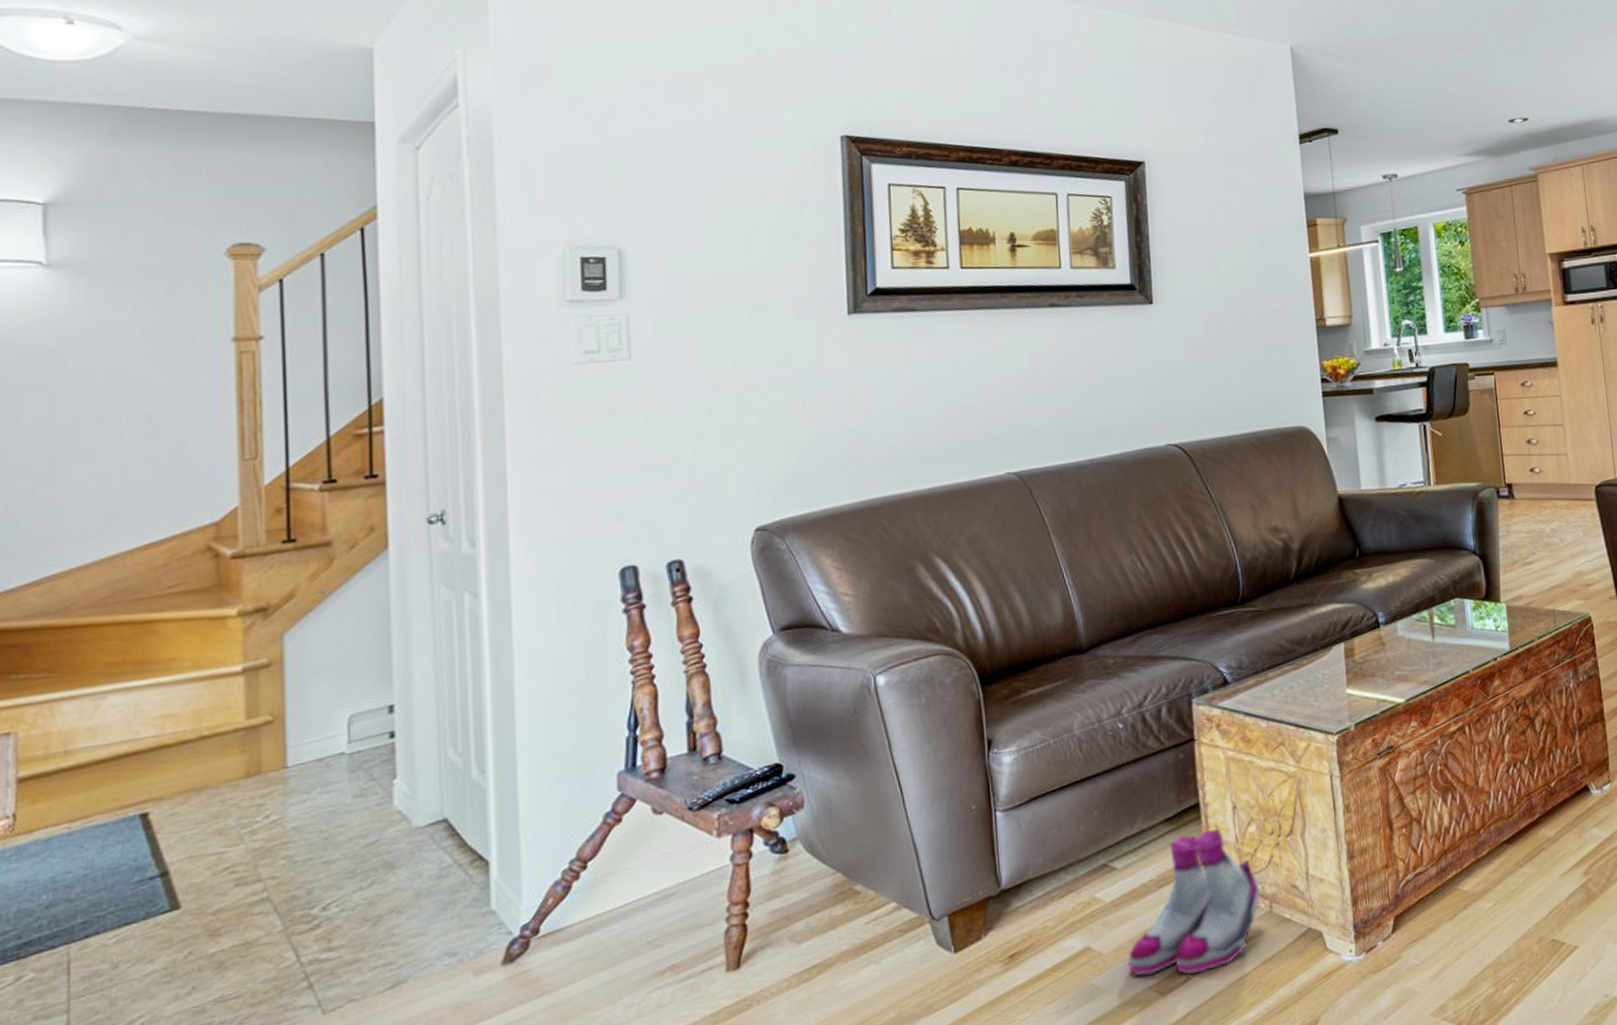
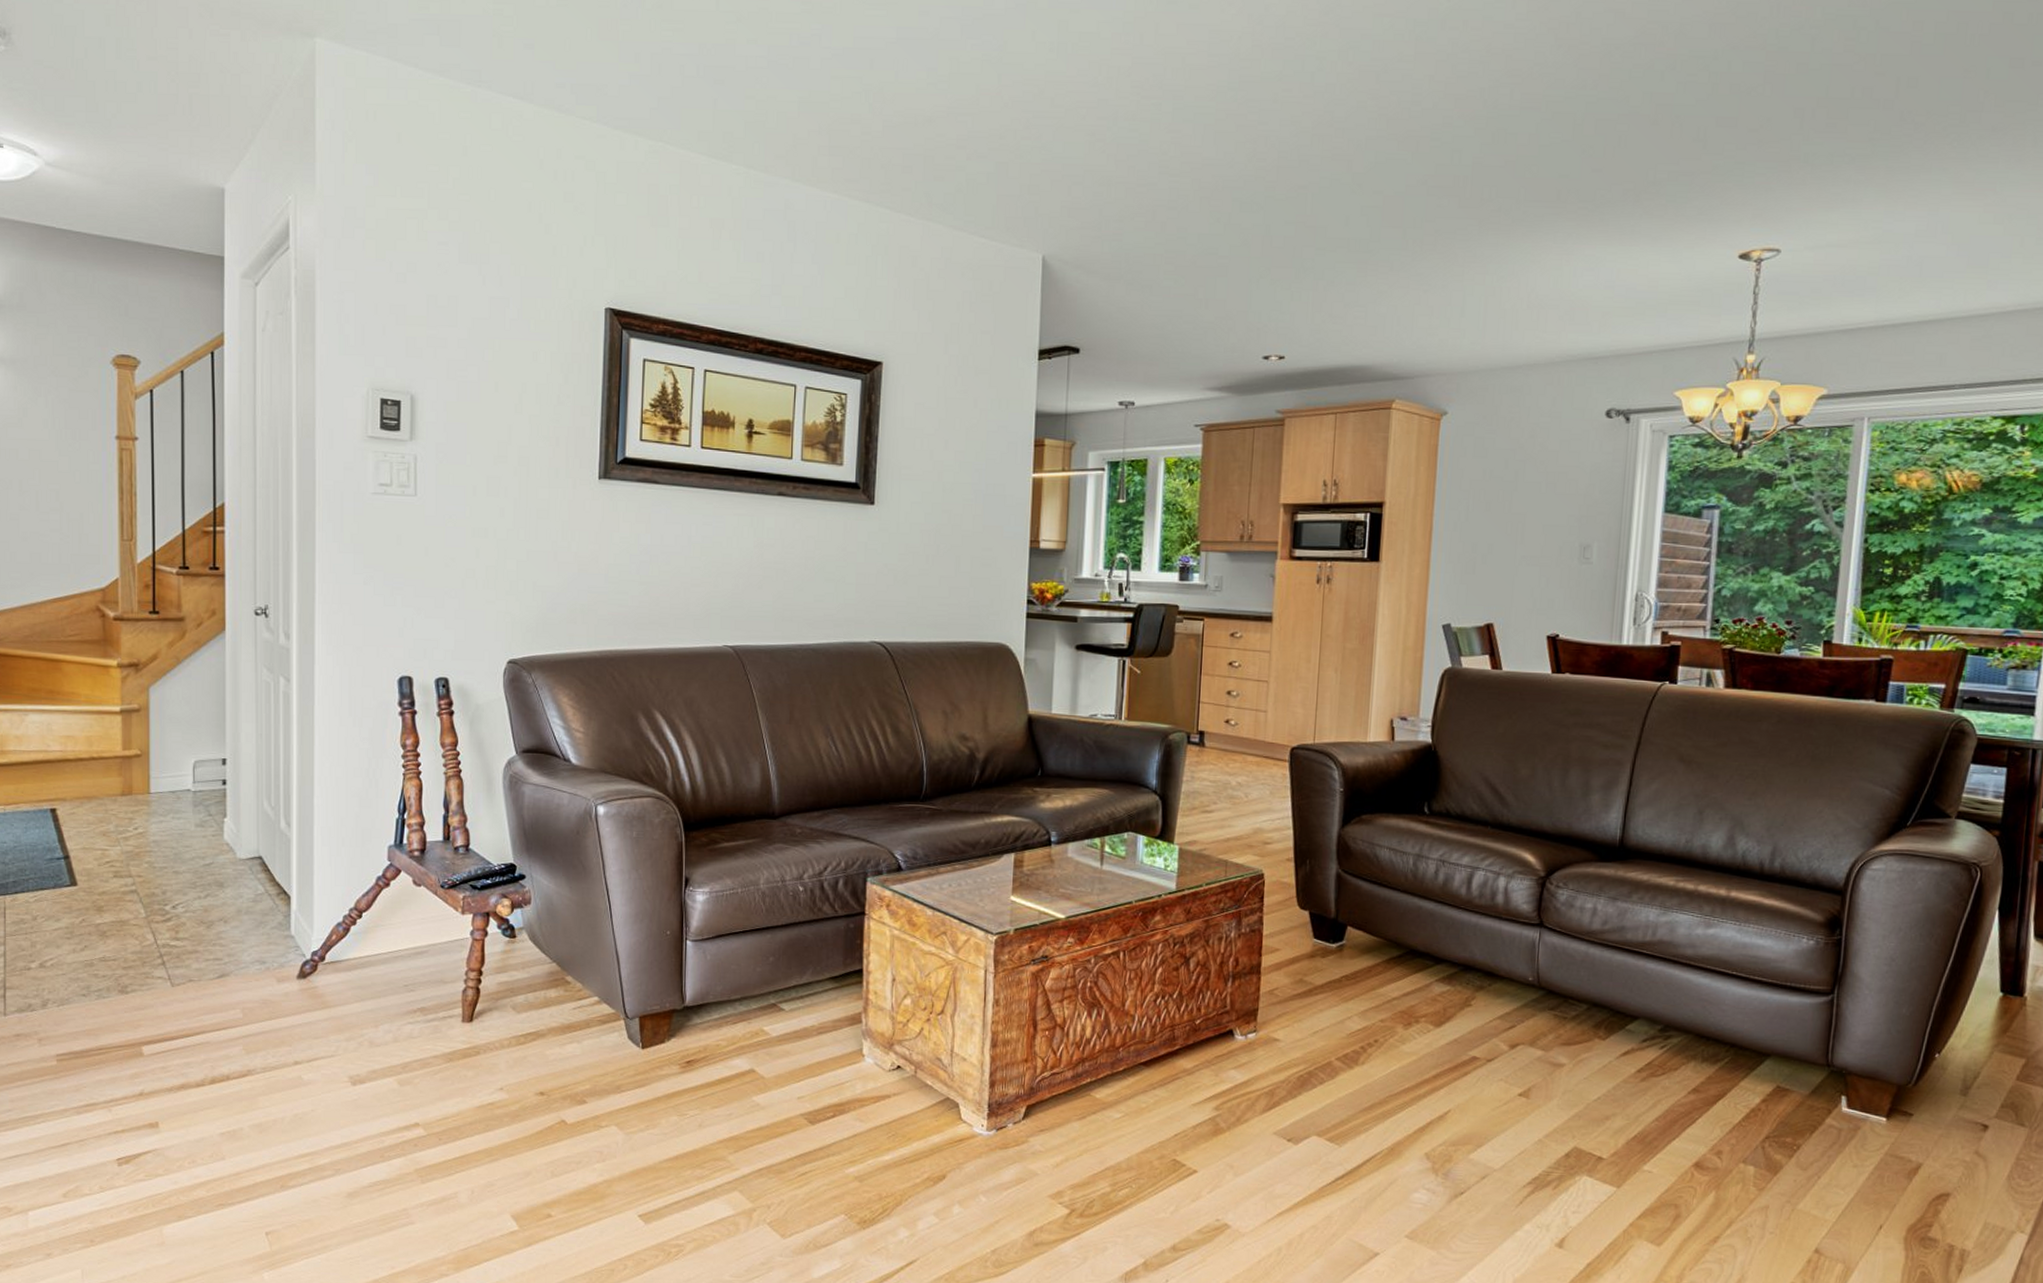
boots: present [1127,828,1260,976] -> none [784,994,908,1113]

